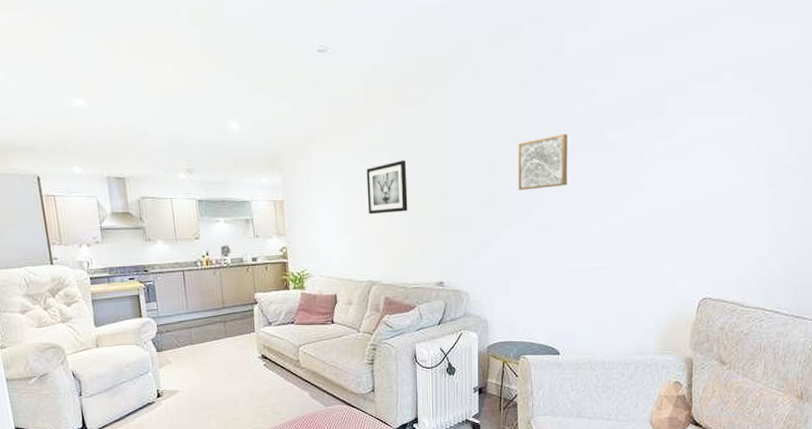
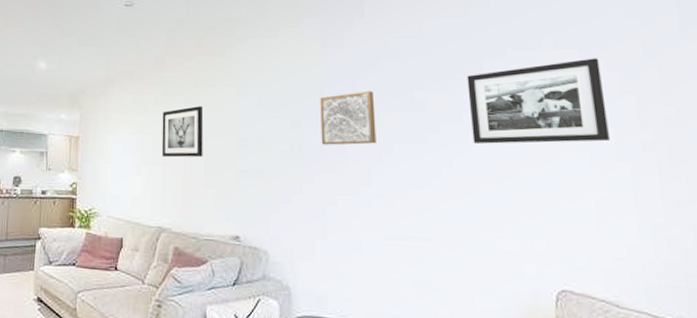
picture frame: none [650,88,768,179] -> present [467,58,610,144]

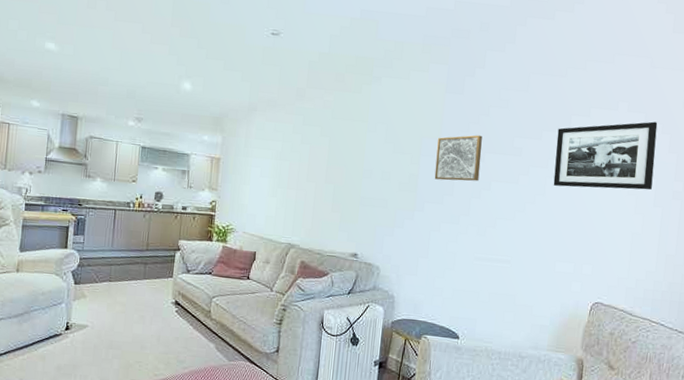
wall art: present [161,106,204,158] -> none [296,137,337,184]

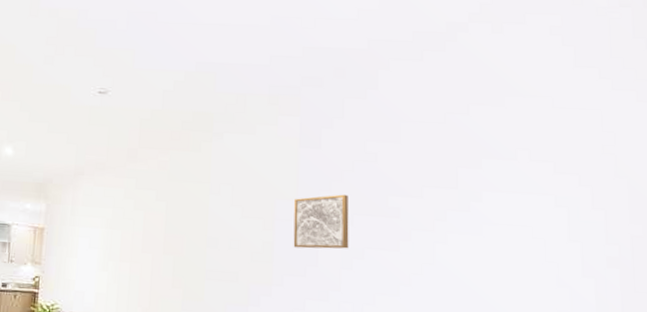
picture frame: present [553,121,658,190] -> none [442,172,577,256]

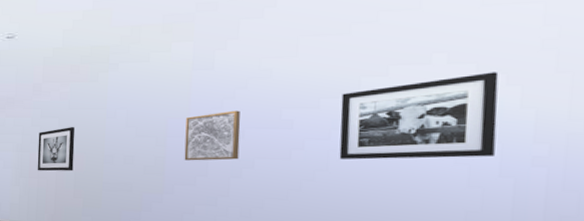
wall art: none [129,202,175,255] -> present [37,127,75,171]
picture frame: none [442,172,577,256] -> present [339,72,499,160]

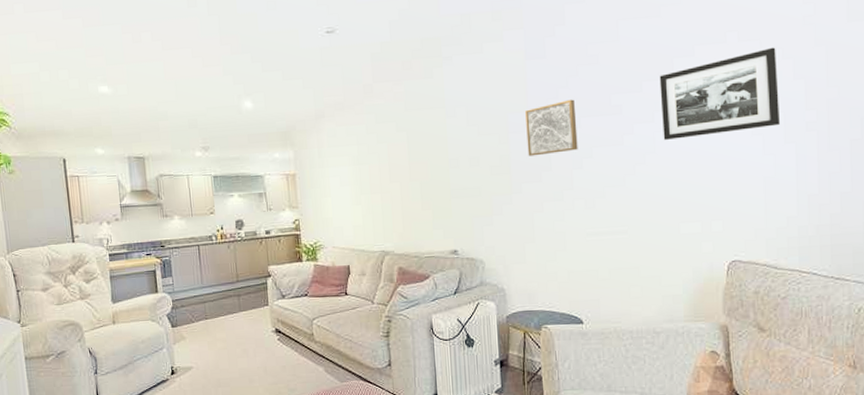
wall art: present [37,127,75,171] -> none [375,131,418,185]

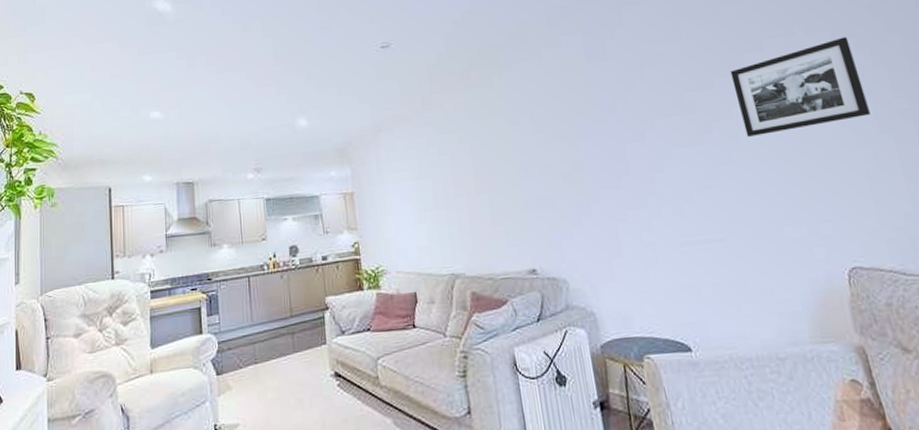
wall art: present [525,99,578,157] -> none [594,99,656,162]

